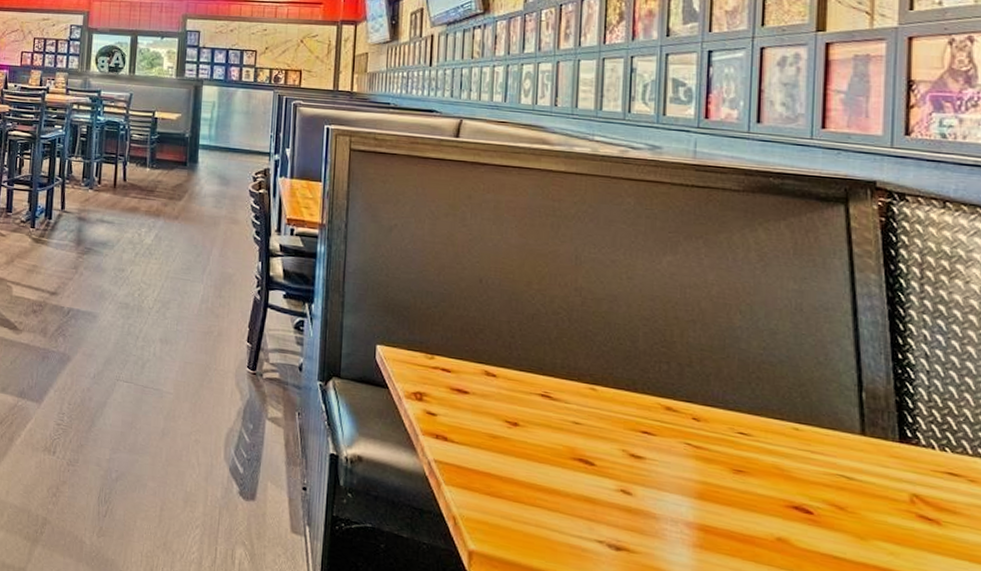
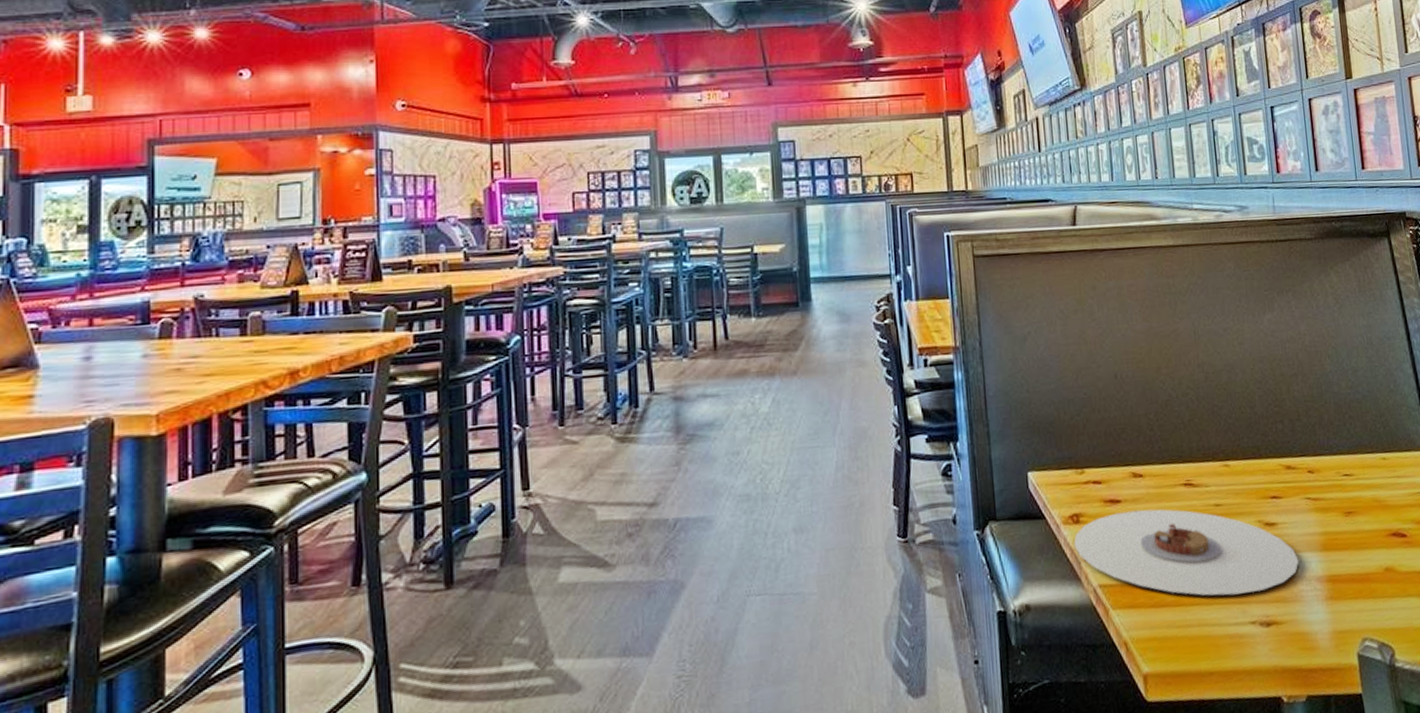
plate: none [413,401,666,516] -> present [1073,509,1299,596]

